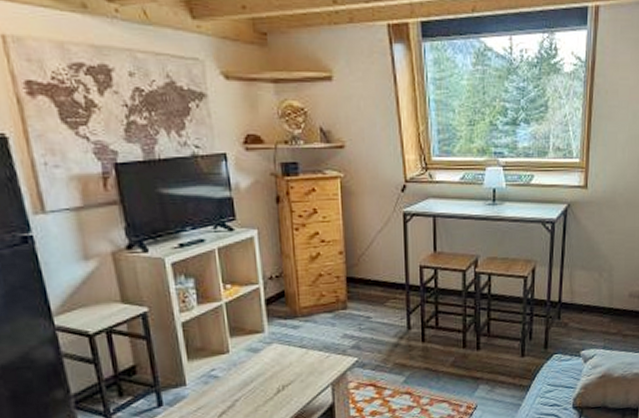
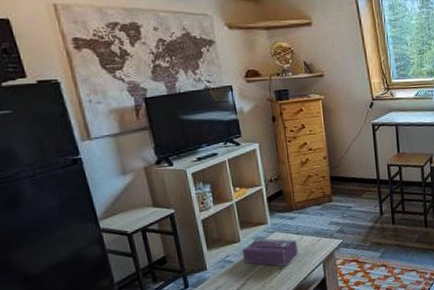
tissue box: none [230,349,301,386] -> present [242,238,298,266]

